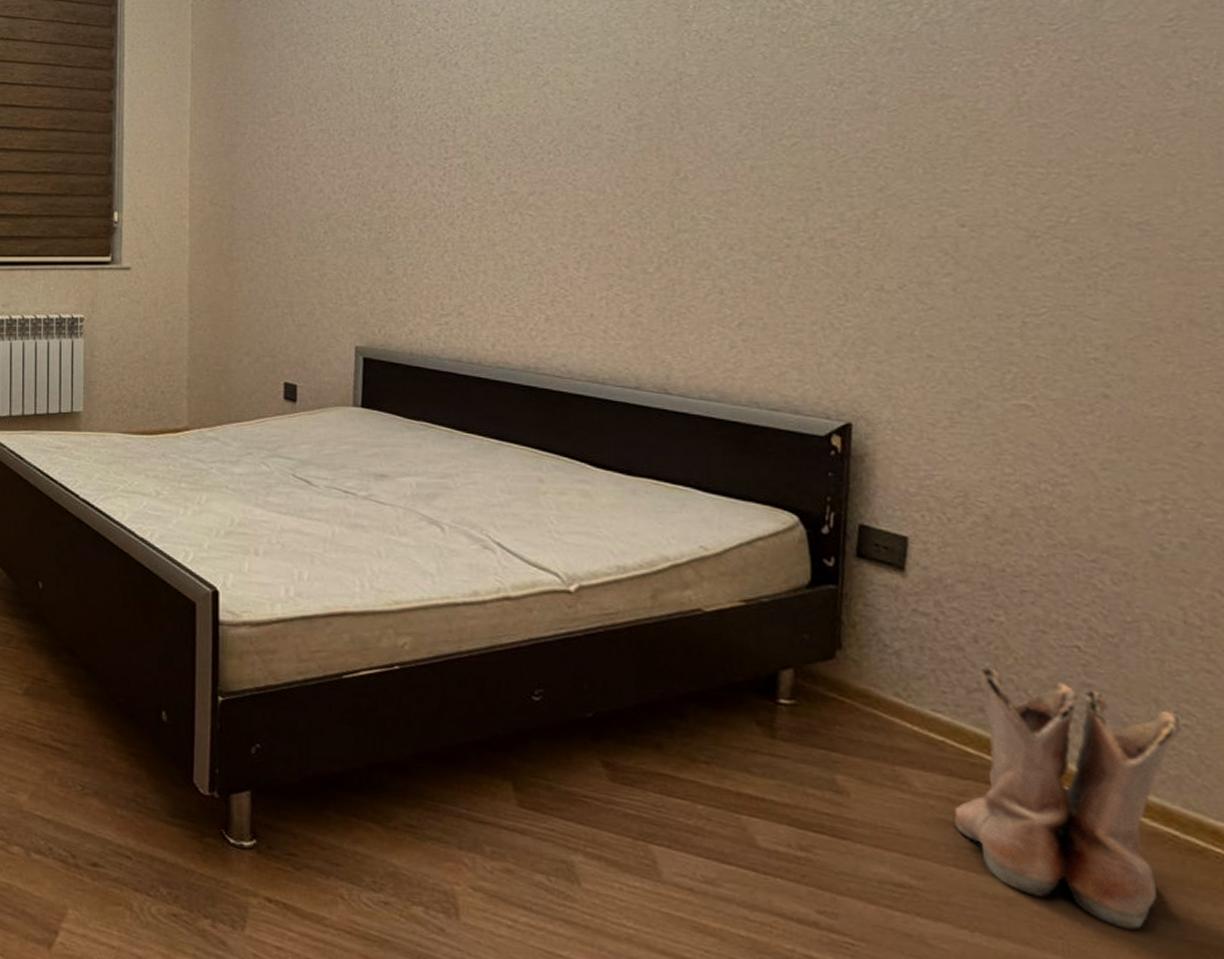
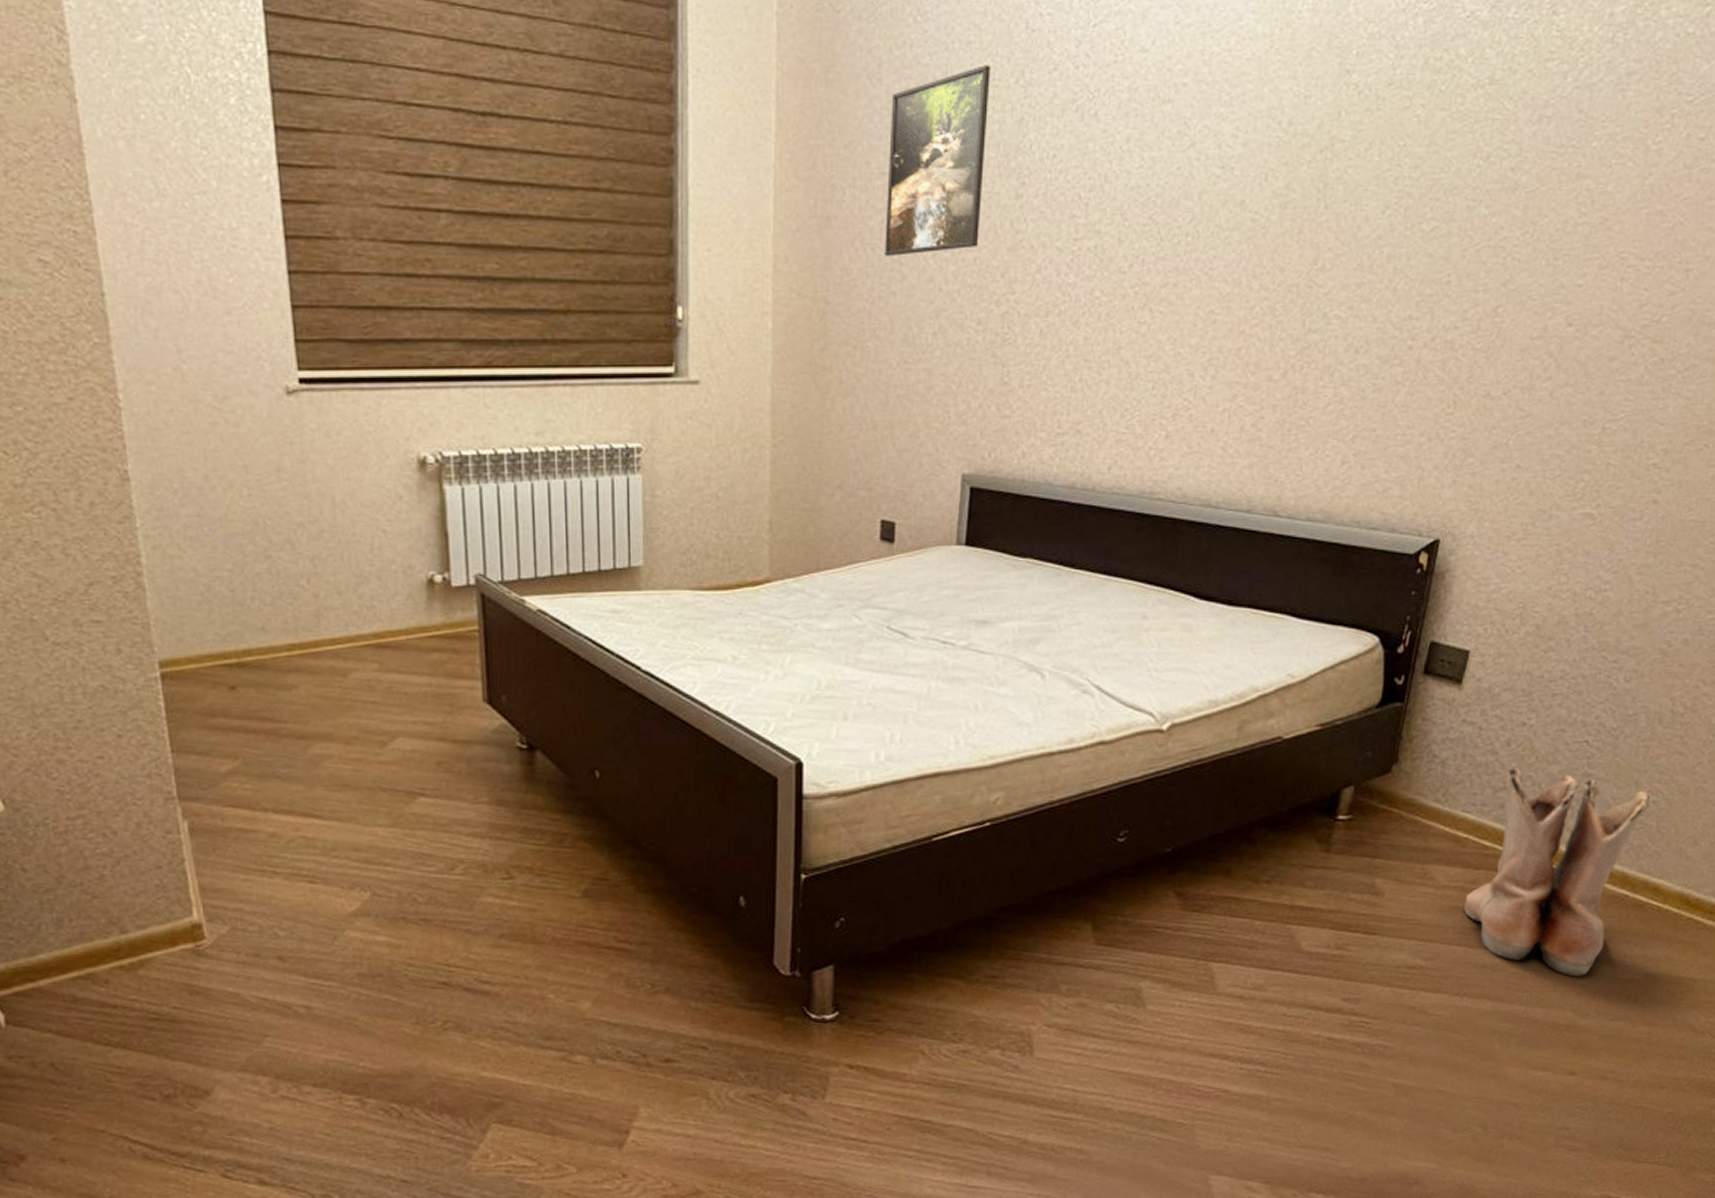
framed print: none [280,32,364,173] -> present [885,65,991,256]

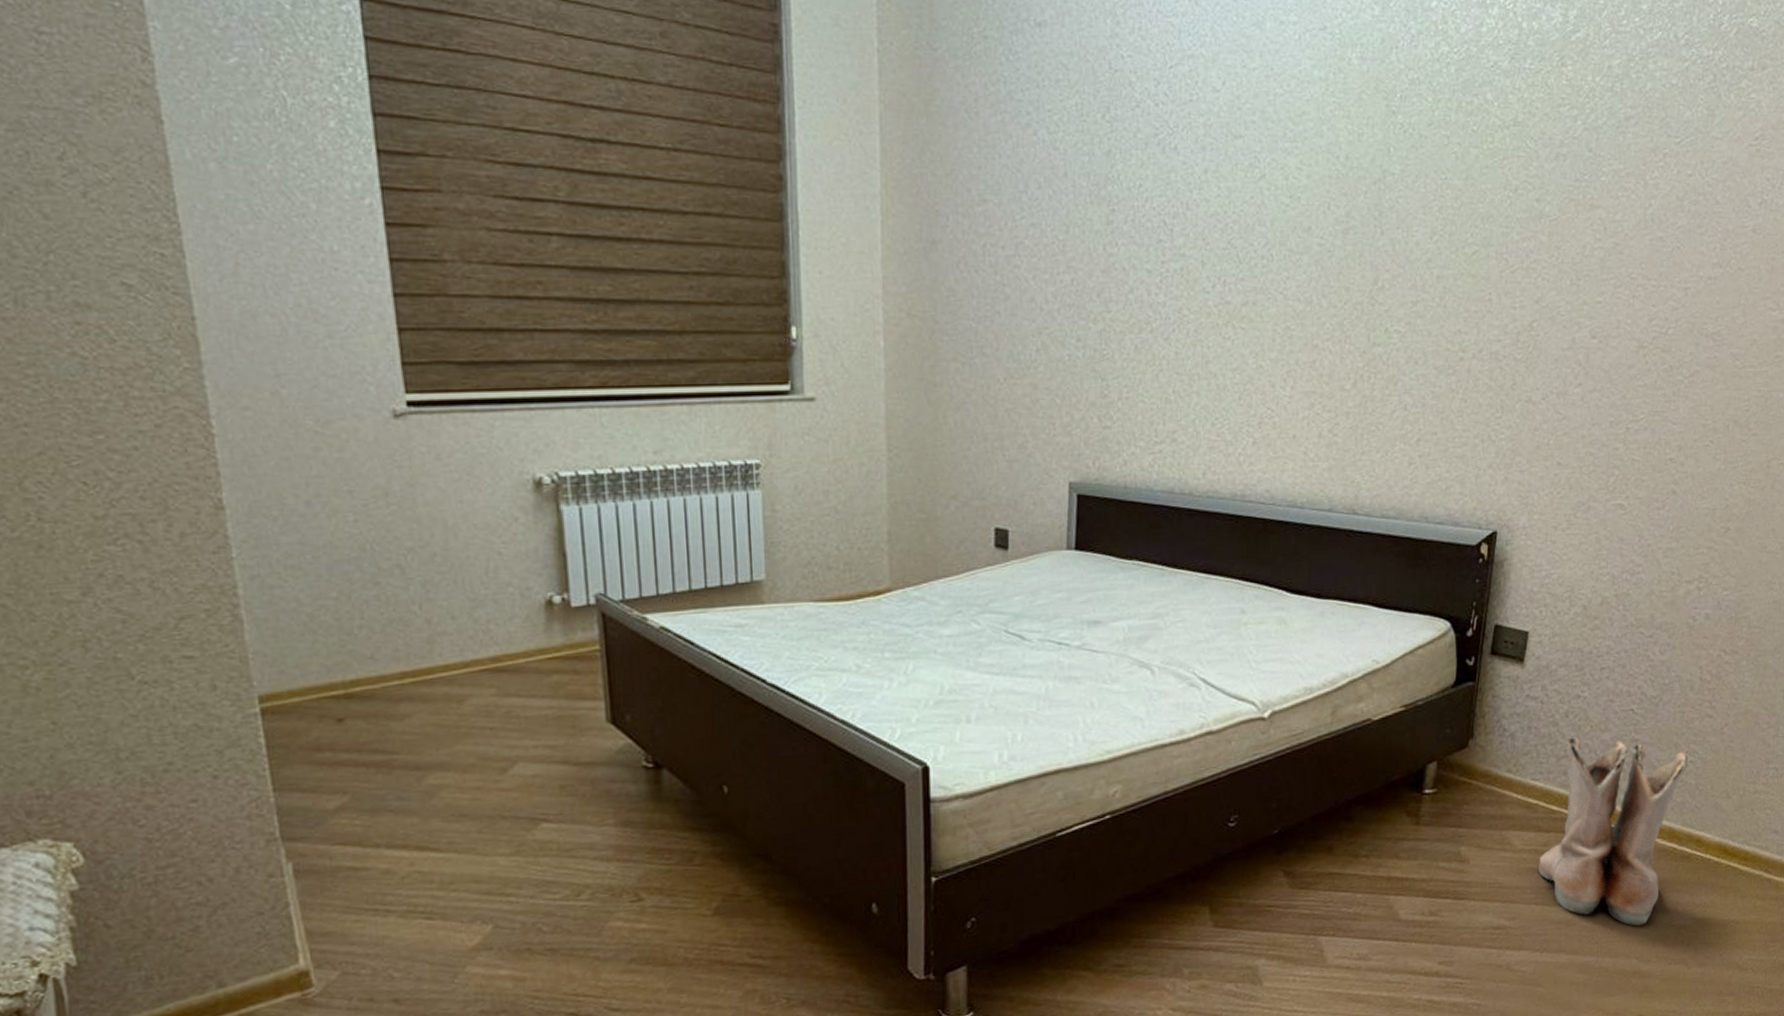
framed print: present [885,65,991,256] -> none [987,101,1079,278]

